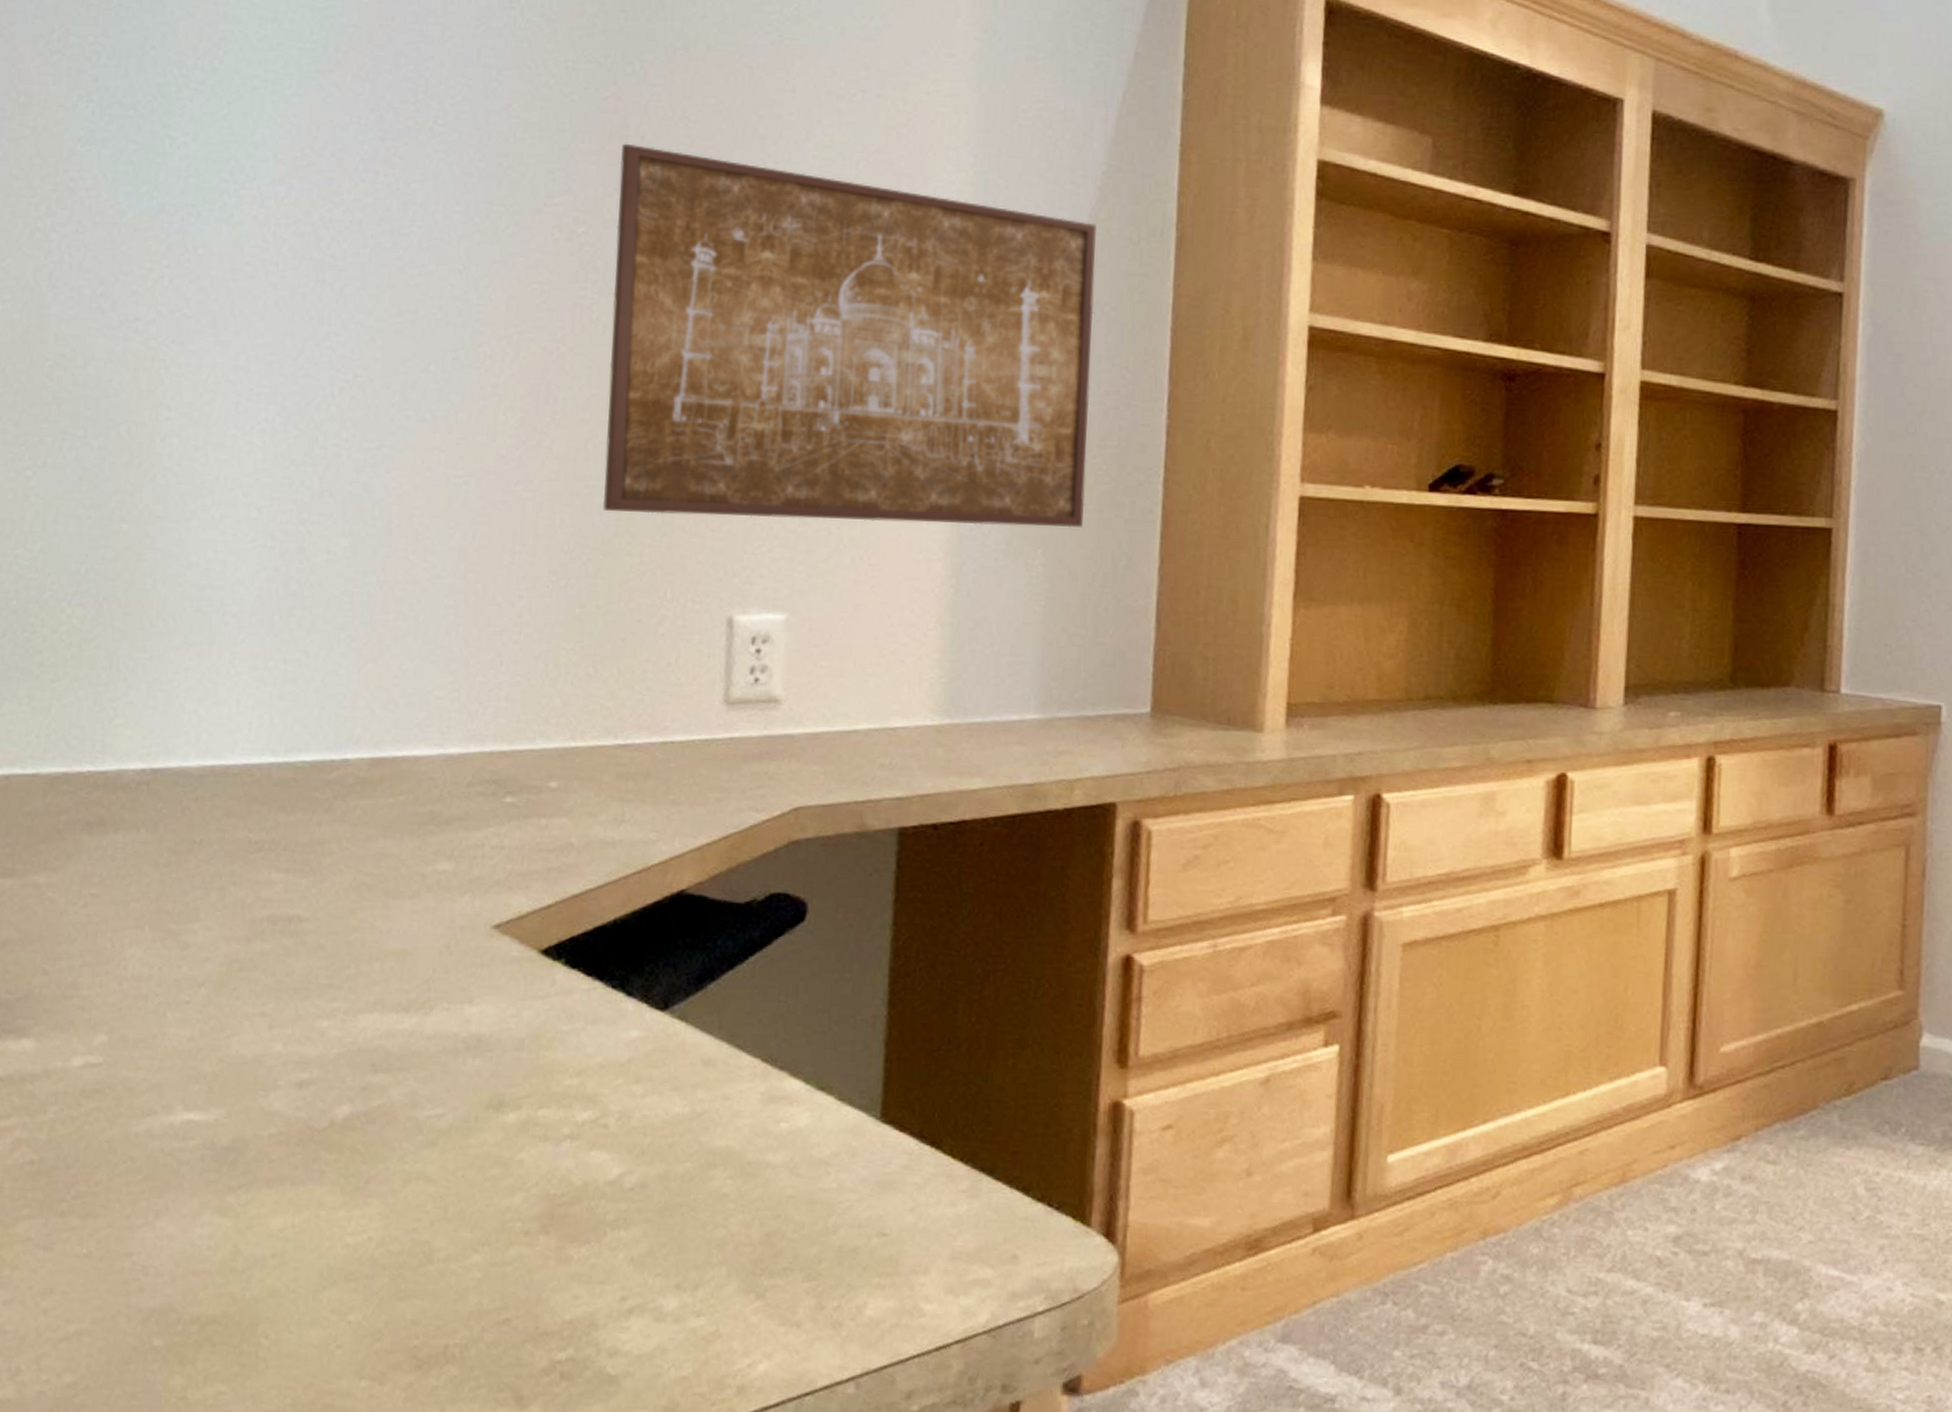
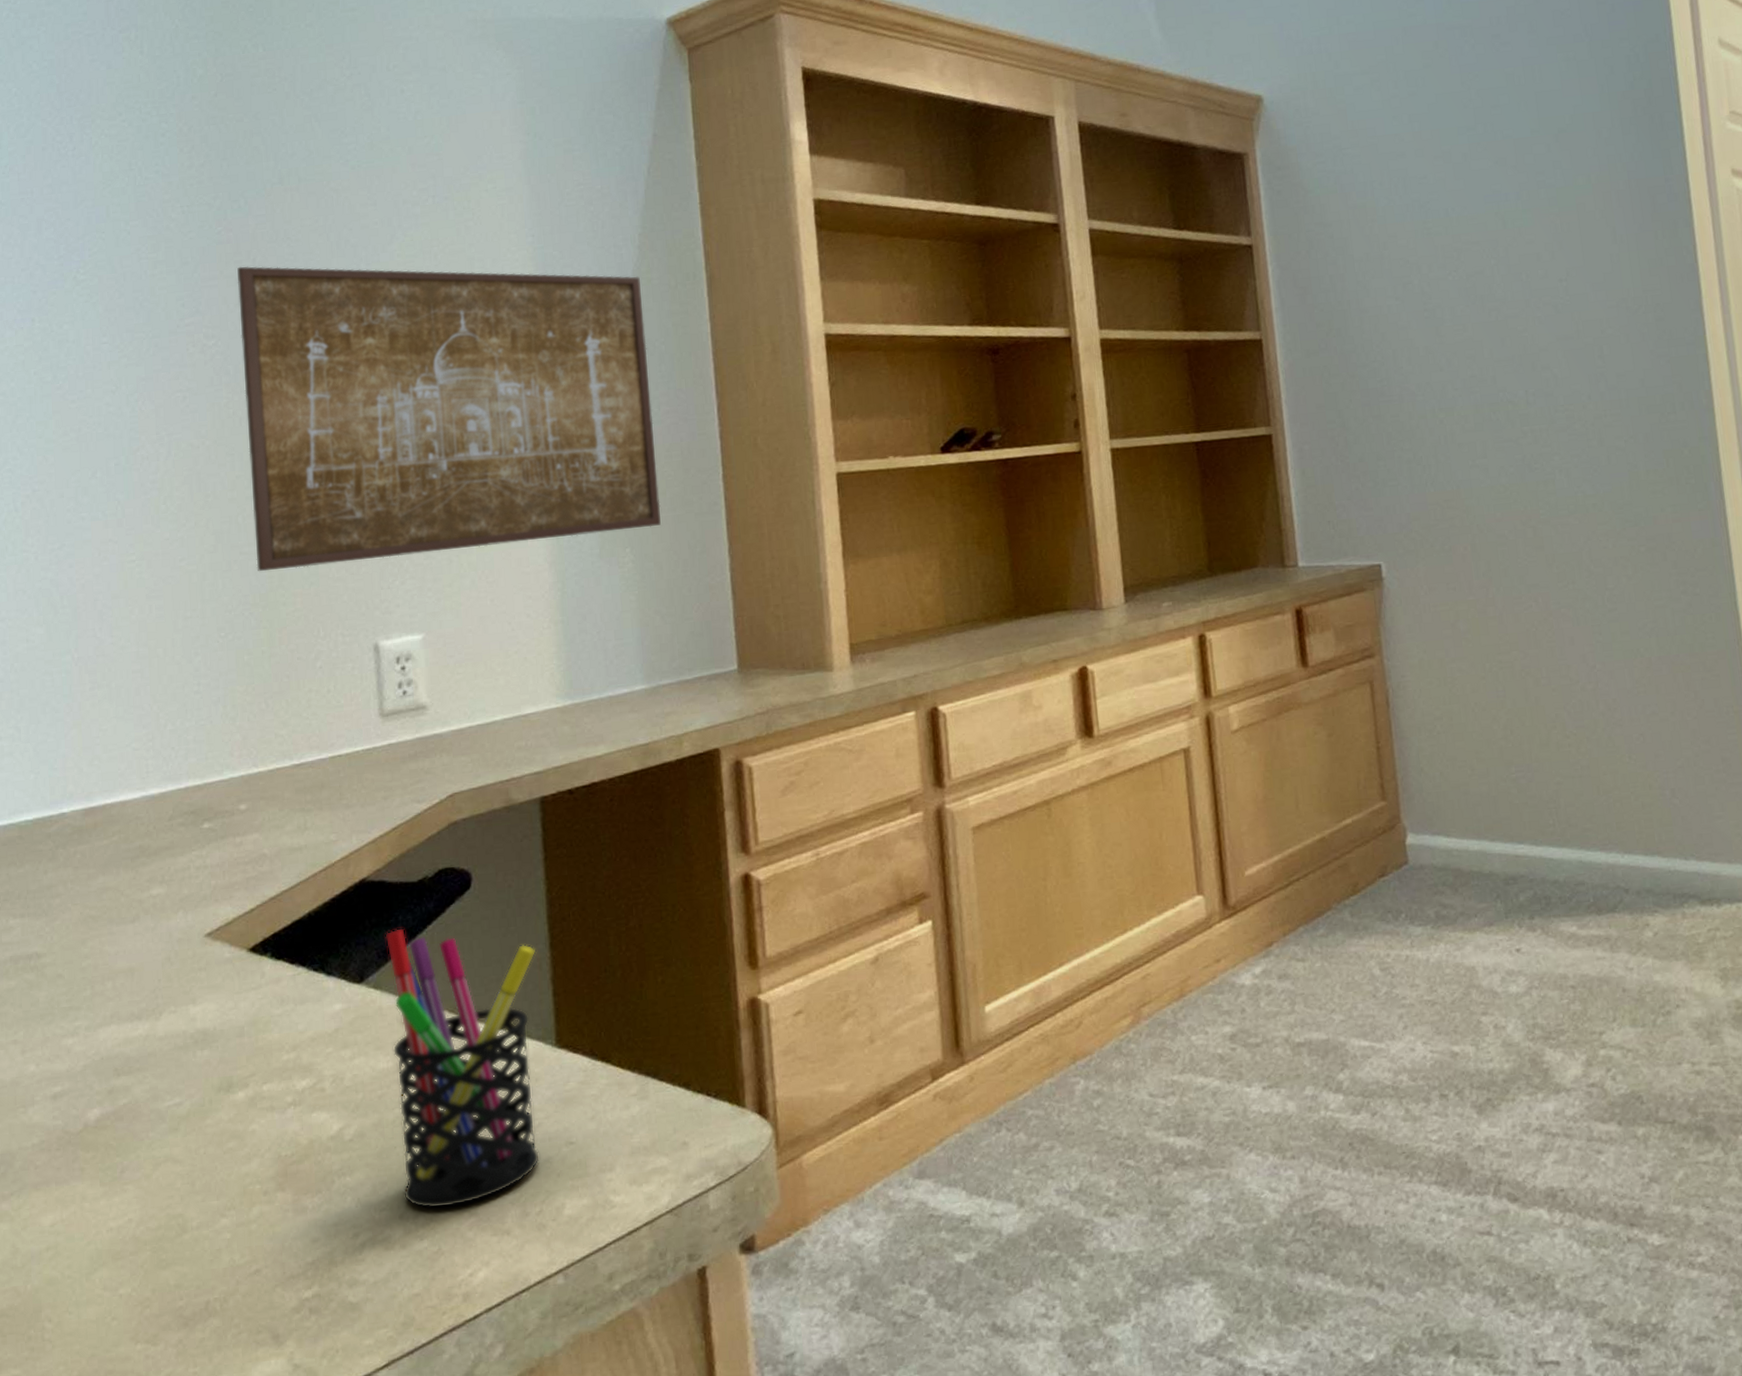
pen holder: none [684,954,872,1285] -> present [385,929,540,1209]

